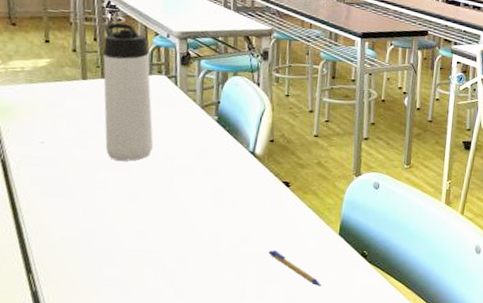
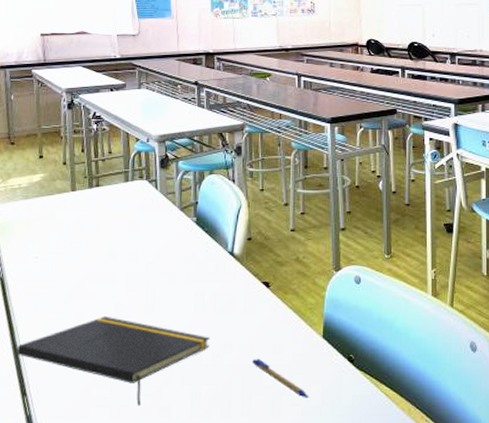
notepad: none [20,203,227,287] -> present [16,316,210,406]
thermos bottle: present [103,23,153,161] -> none [90,133,137,271]

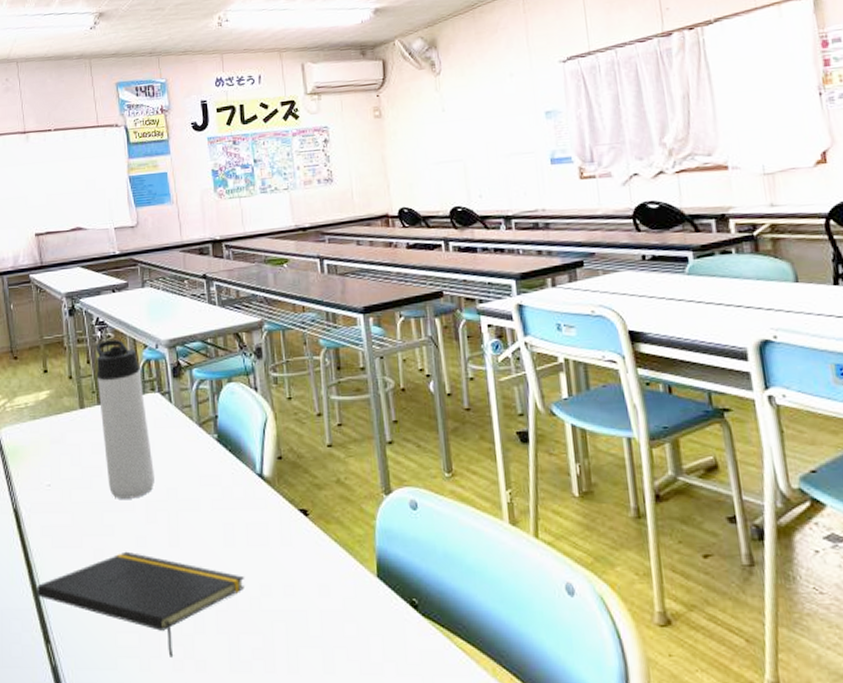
thermos bottle: none [90,133,137,271] -> present [96,340,154,499]
pen: present [252,358,309,398] -> none [296,602,367,652]

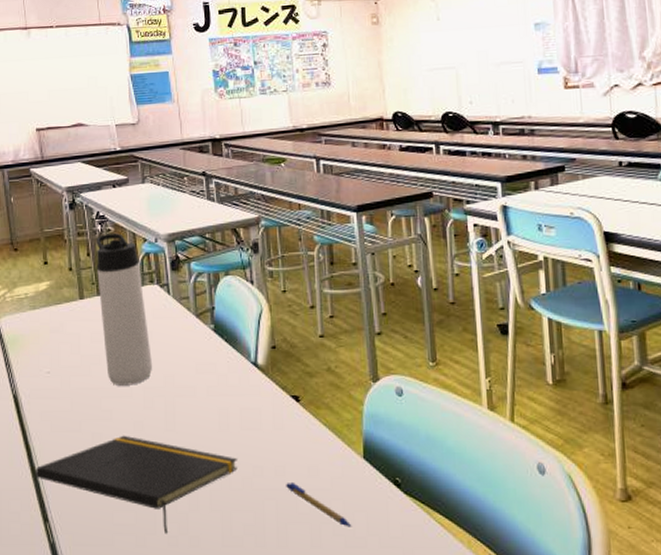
pen: none [296,602,367,652] -> present [286,481,352,527]

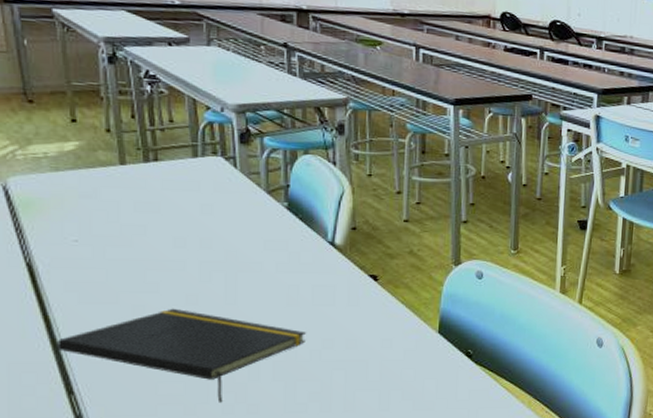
thermos bottle: present [96,233,152,386] -> none [143,96,211,259]
pen: present [286,481,352,527] -> none [357,353,422,393]

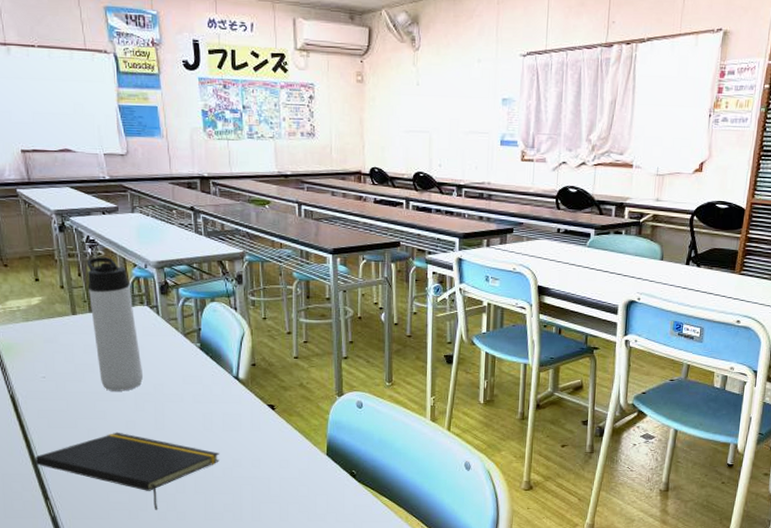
thermos bottle: none [143,96,211,259] -> present [87,257,143,391]

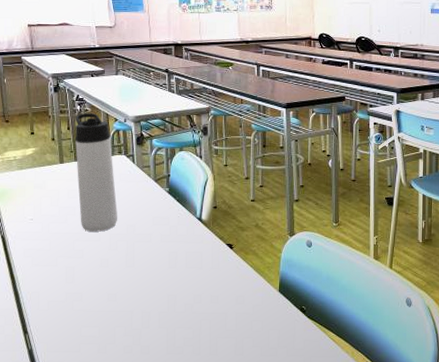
notepad: present [35,432,219,510] -> none [18,269,182,344]

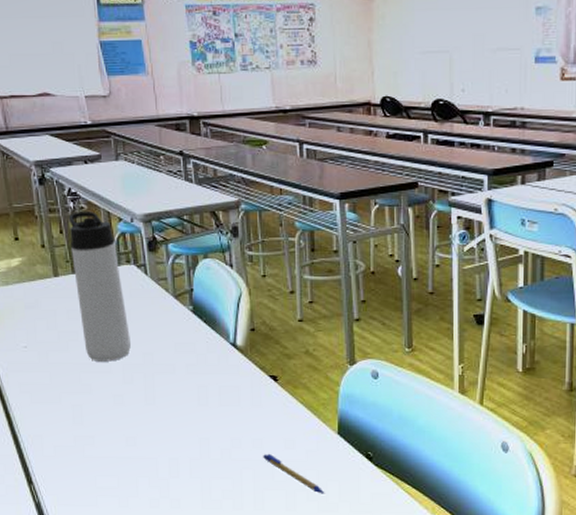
pen: none [219,307,267,341] -> present [263,453,325,494]

